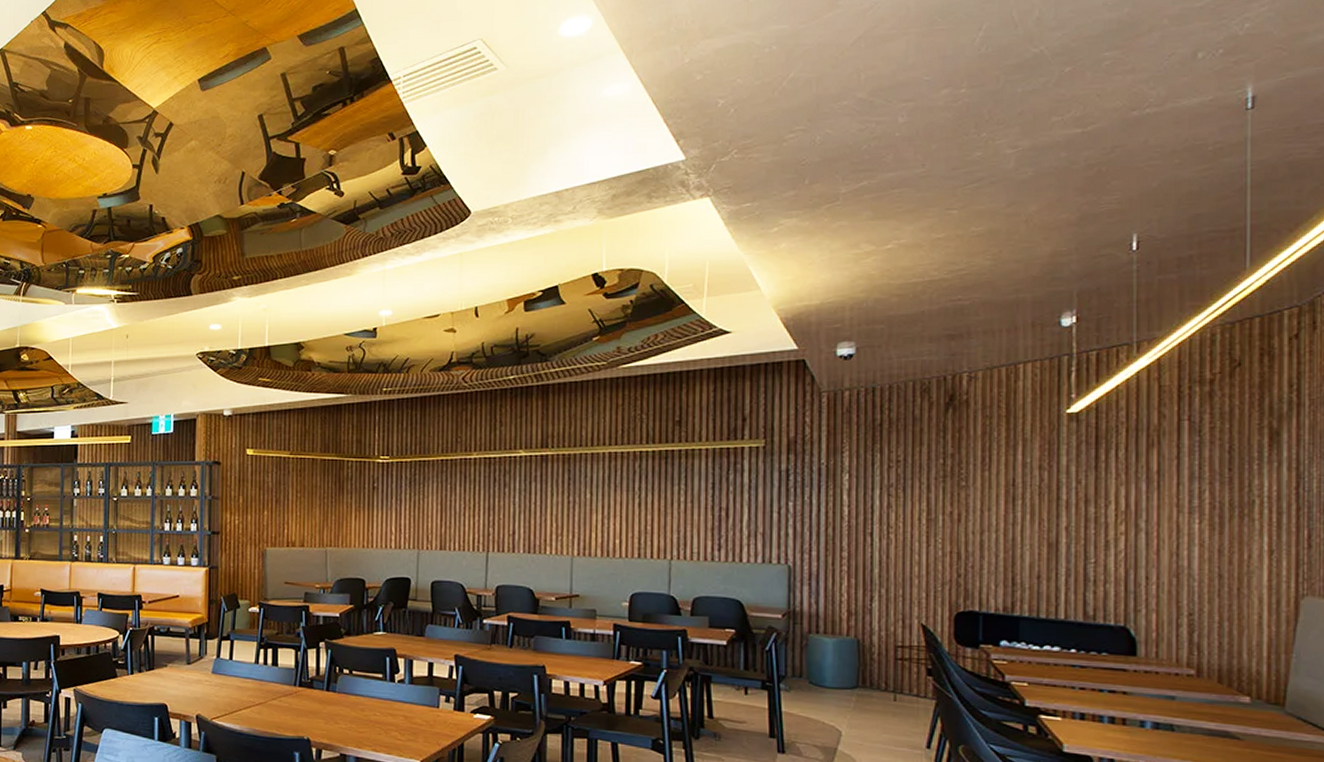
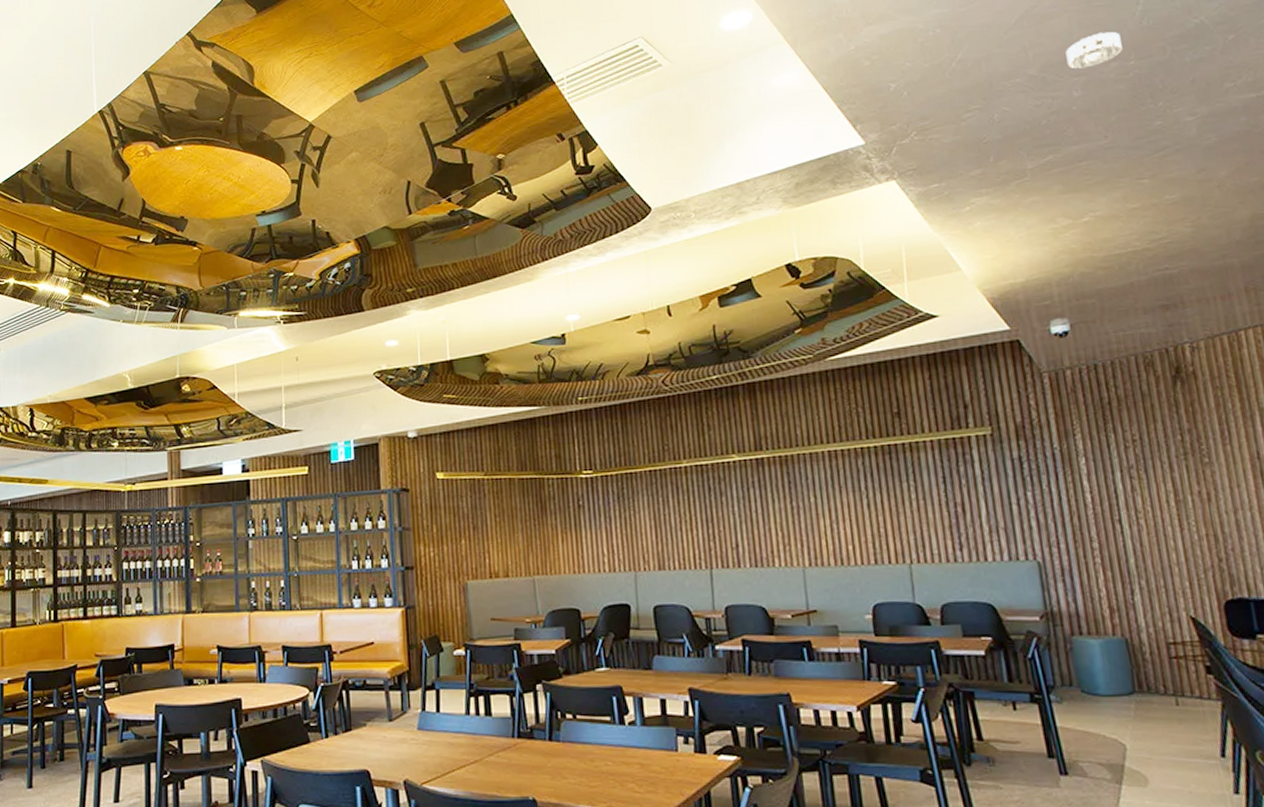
smoke detector: none [898,57,956,94] -> present [1065,31,1123,69]

